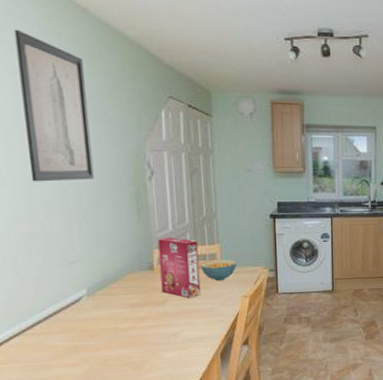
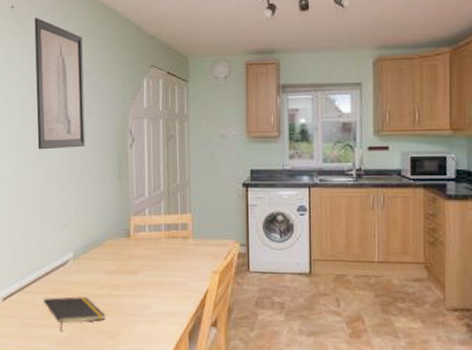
notepad: none [52,332,130,371] -> present [43,296,106,333]
cereal box: present [157,237,201,299] -> none [135,205,172,270]
cereal bowl: present [201,260,237,281] -> none [173,230,208,254]

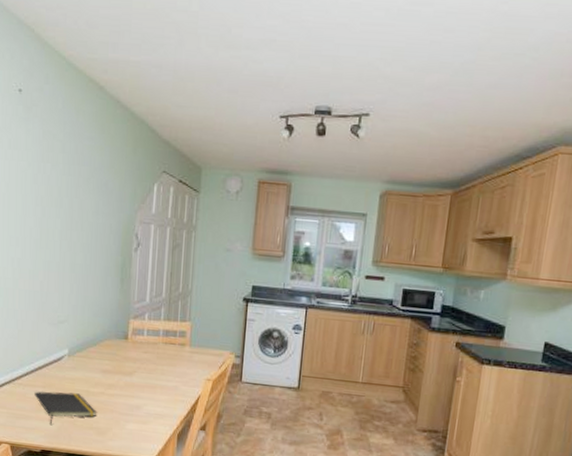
wall art: present [34,17,86,150] -> none [38,105,93,246]

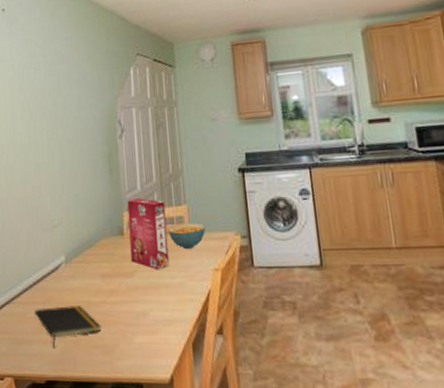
cereal box: none [132,309,171,374] -> present [127,198,170,270]
cereal bowl: none [170,337,205,360] -> present [168,223,206,250]

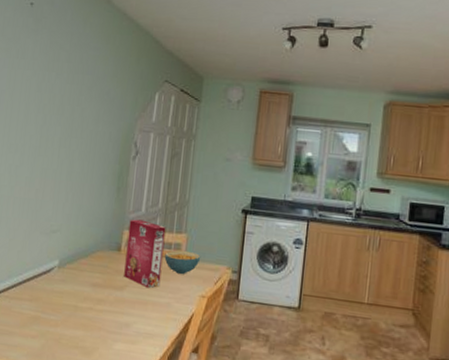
notepad: present [35,306,101,349] -> none [20,305,84,343]

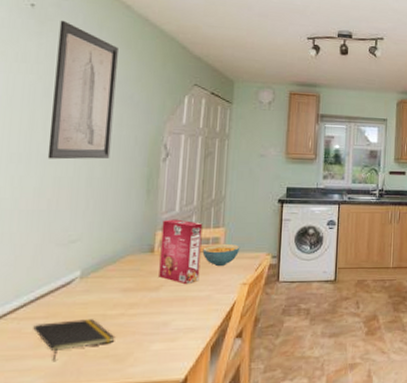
notepad: none [20,305,84,343] -> present [33,319,115,362]
wall art: none [37,17,99,154] -> present [47,20,118,160]

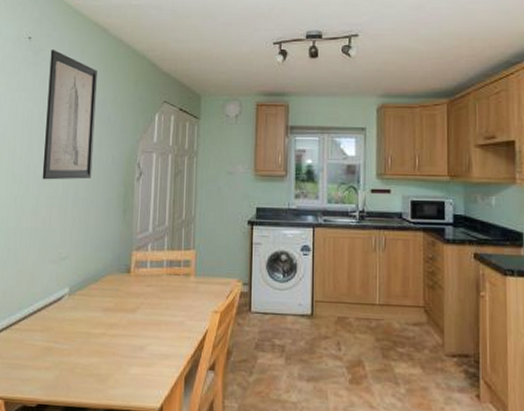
notepad: present [33,319,115,362] -> none [32,335,98,375]
cereal box: present [159,219,203,285] -> none [135,239,174,309]
cereal bowl: present [202,244,240,267] -> none [174,267,211,292]

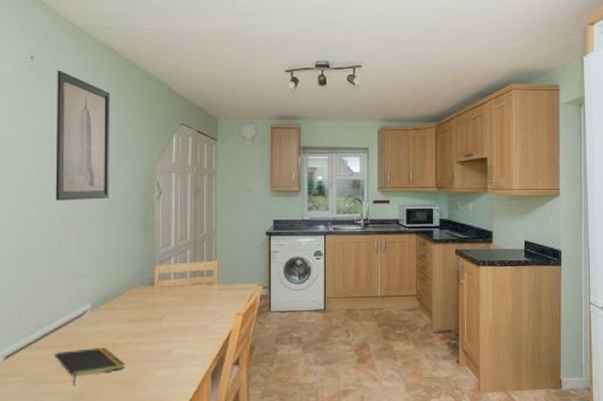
notepad: none [32,335,98,375] -> present [54,347,125,386]

